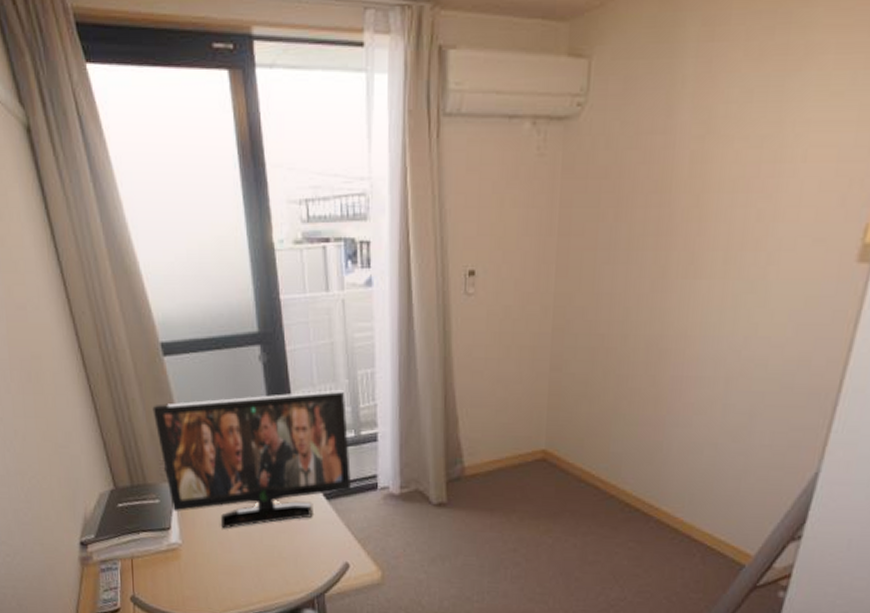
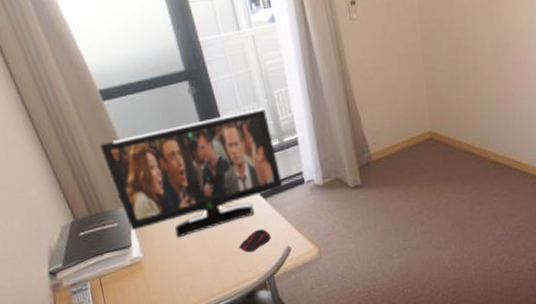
computer mouse: none [289,535,328,562] -> present [238,229,271,253]

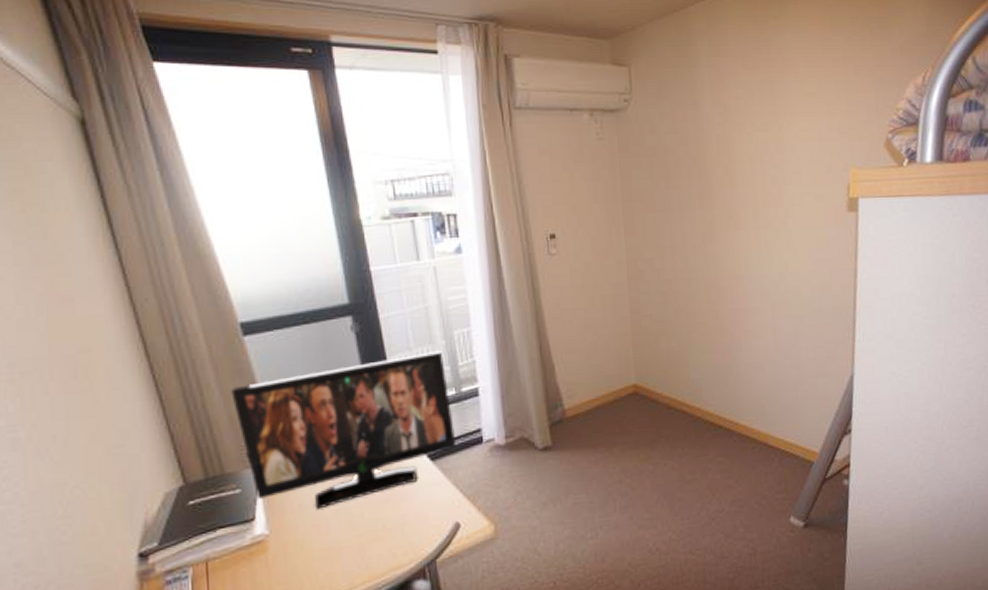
computer mouse: present [238,229,271,253] -> none [394,499,436,530]

